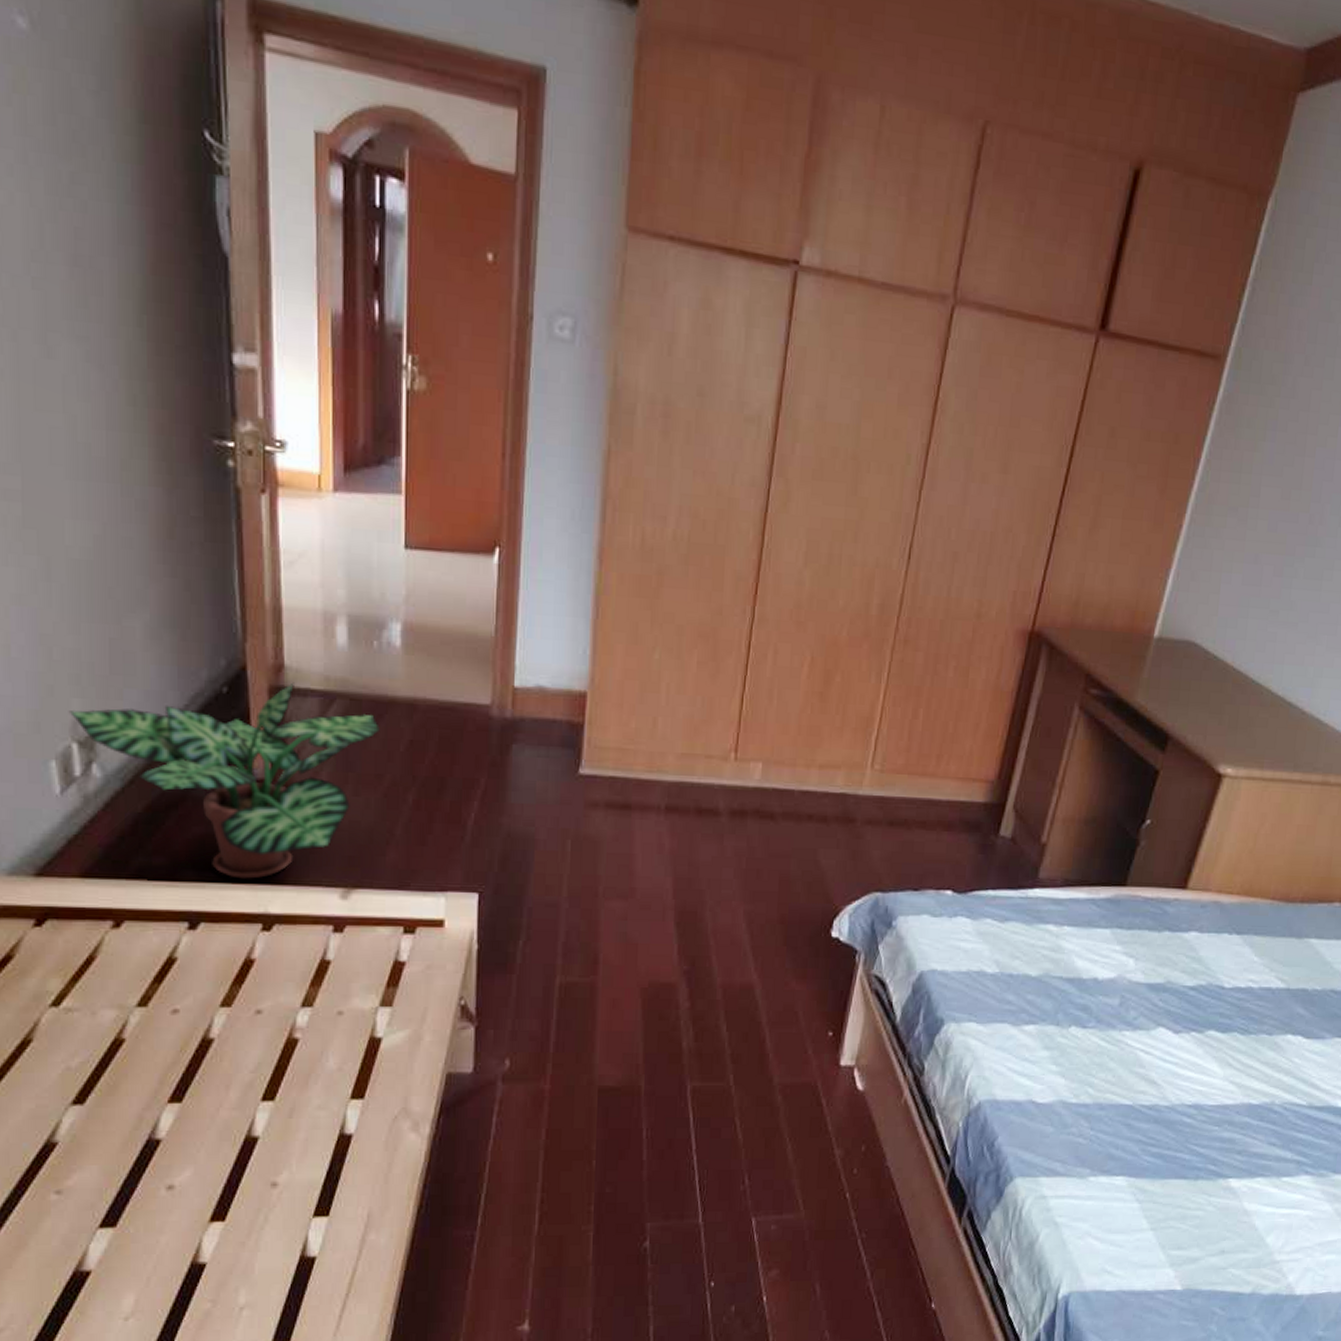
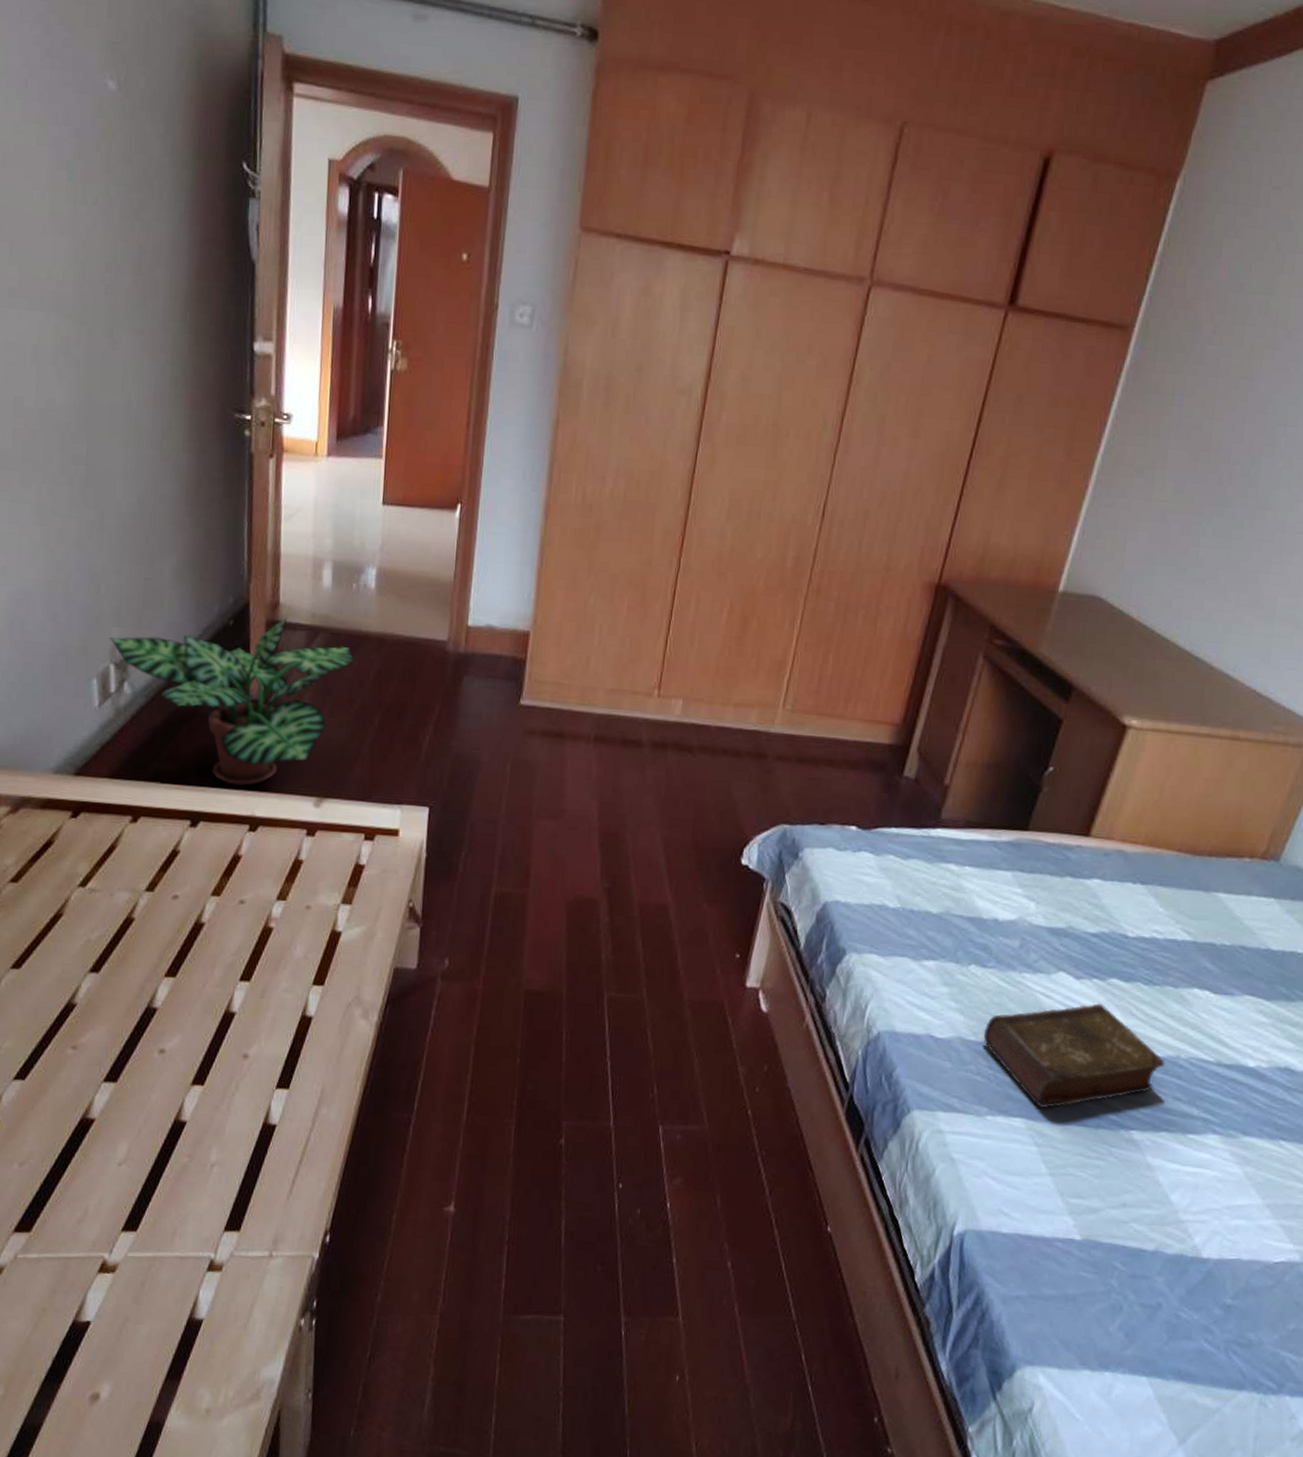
book: none [1084,1056,1260,1164] -> present [983,1003,1165,1108]

